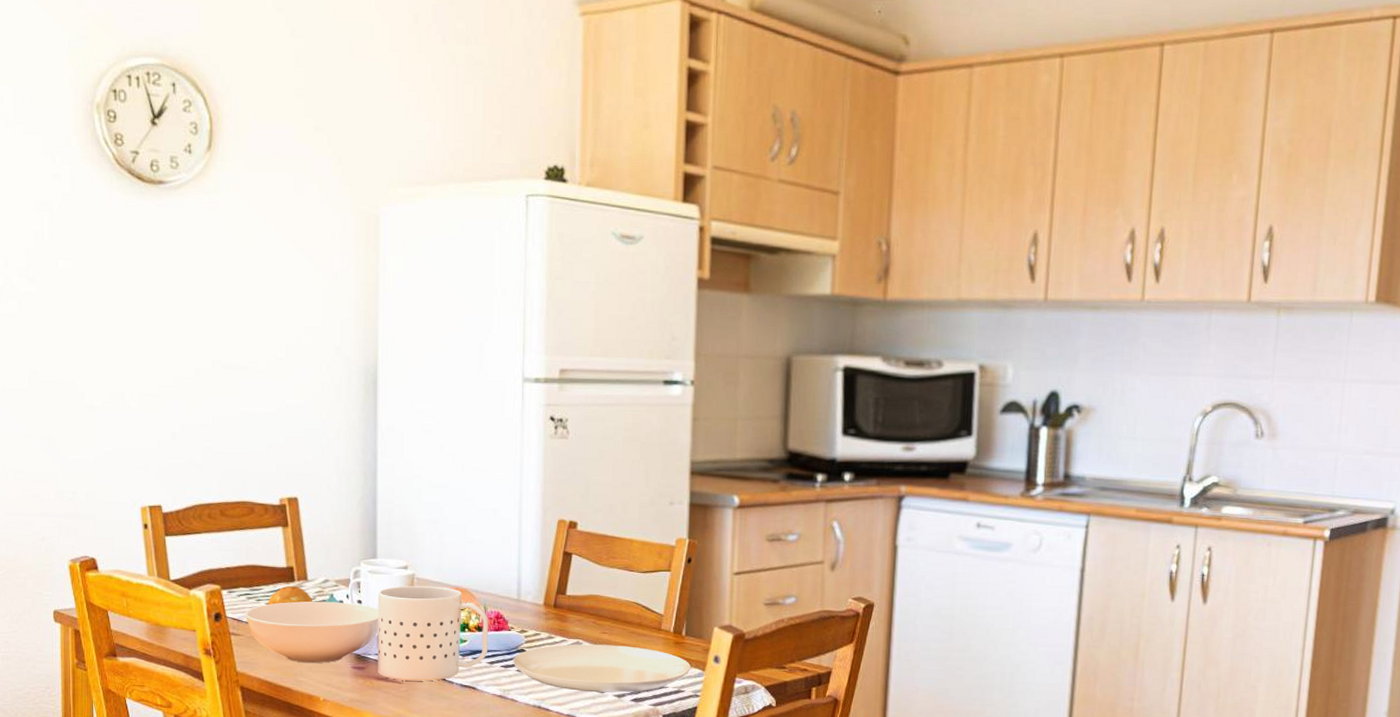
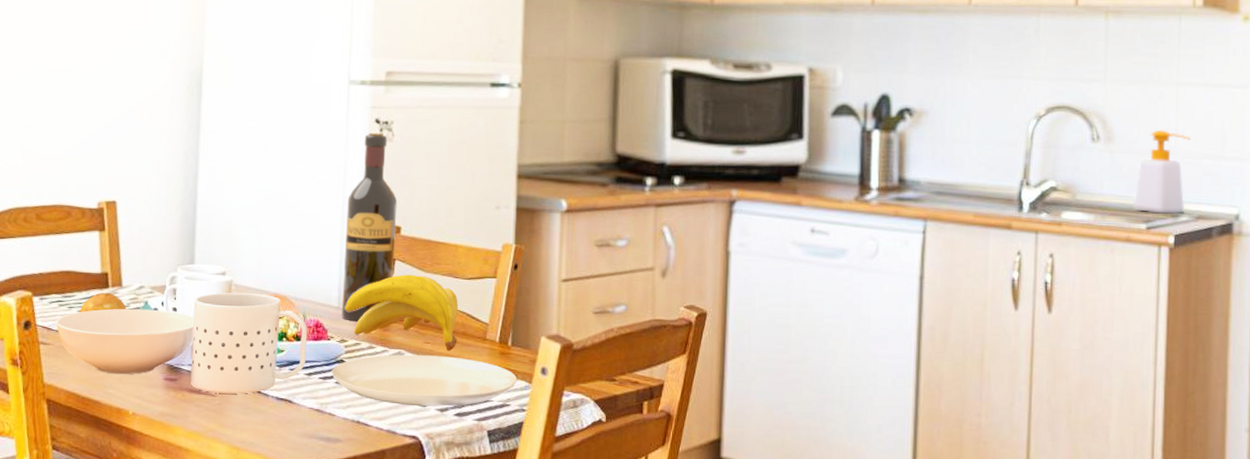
wine bottle: none [521,430,573,613] -> present [341,132,398,322]
banana: none [524,568,634,641] -> present [345,275,458,352]
soap bottle: none [1293,426,1354,509] -> present [1135,130,1191,214]

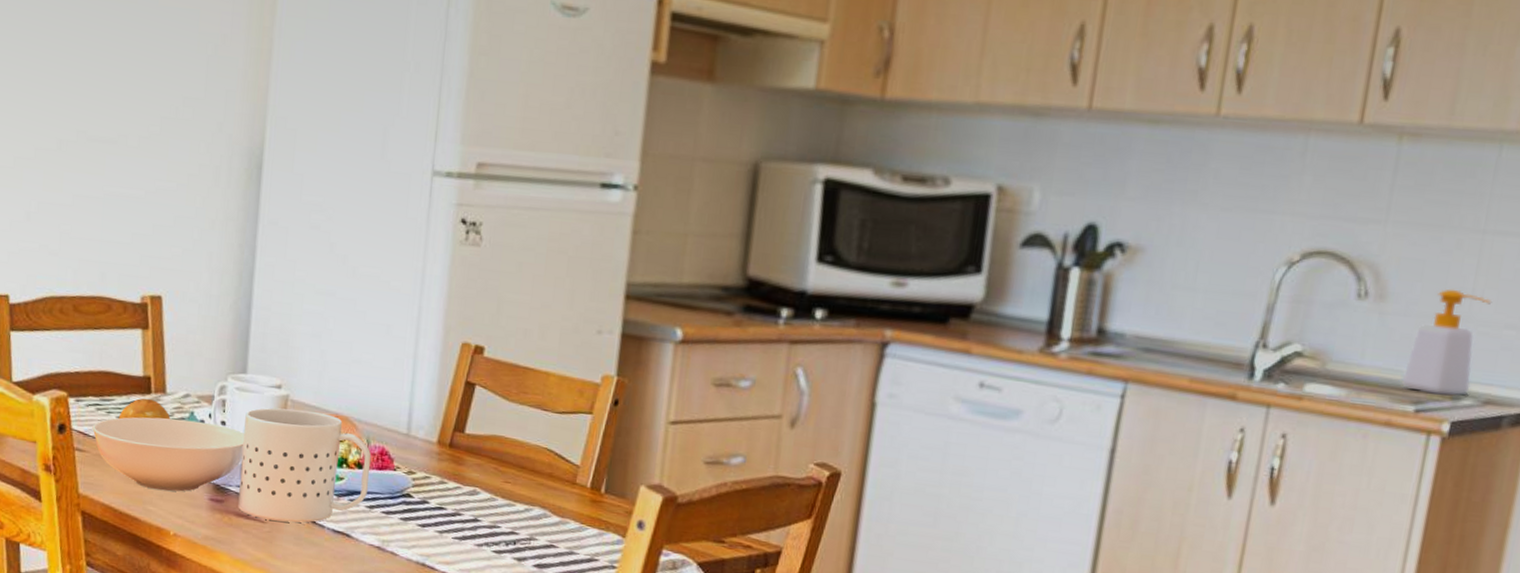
plate: present [331,354,518,407] -> none [396,492,609,556]
wine bottle: present [341,132,398,322] -> none [410,234,482,452]
banana: present [345,275,458,352] -> none [415,402,546,494]

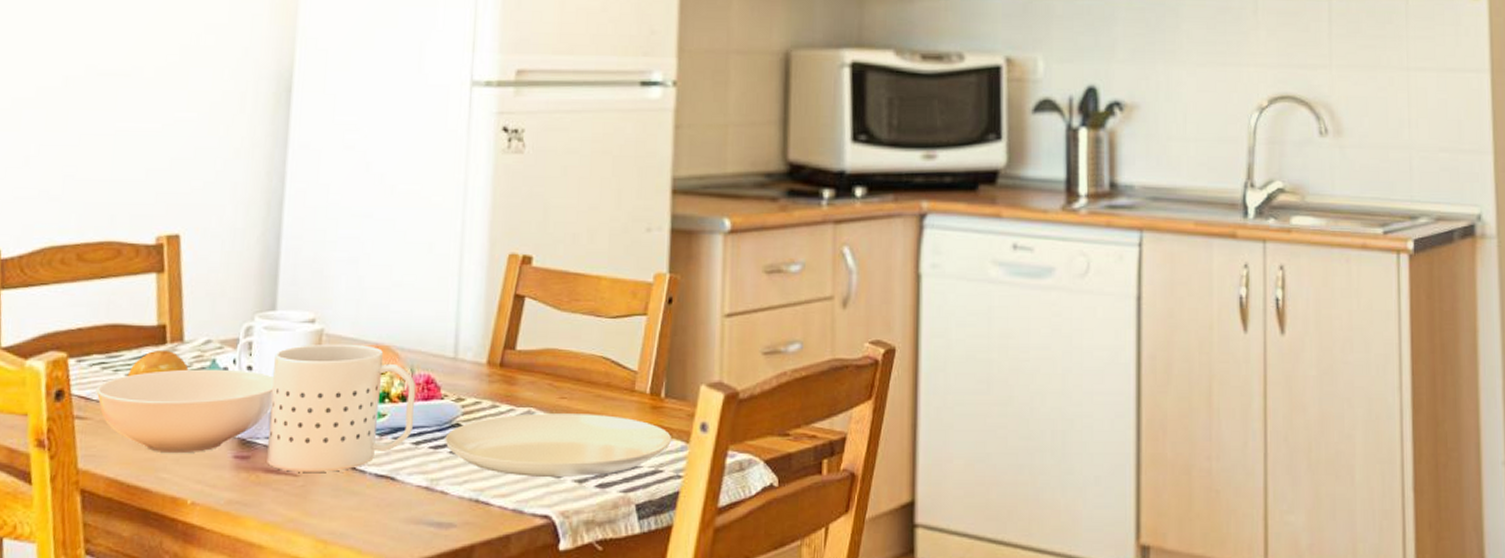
plate: none [396,492,609,556] -> present [445,413,672,478]
soap bottle: present [1402,289,1492,396] -> none [1369,120,1426,216]

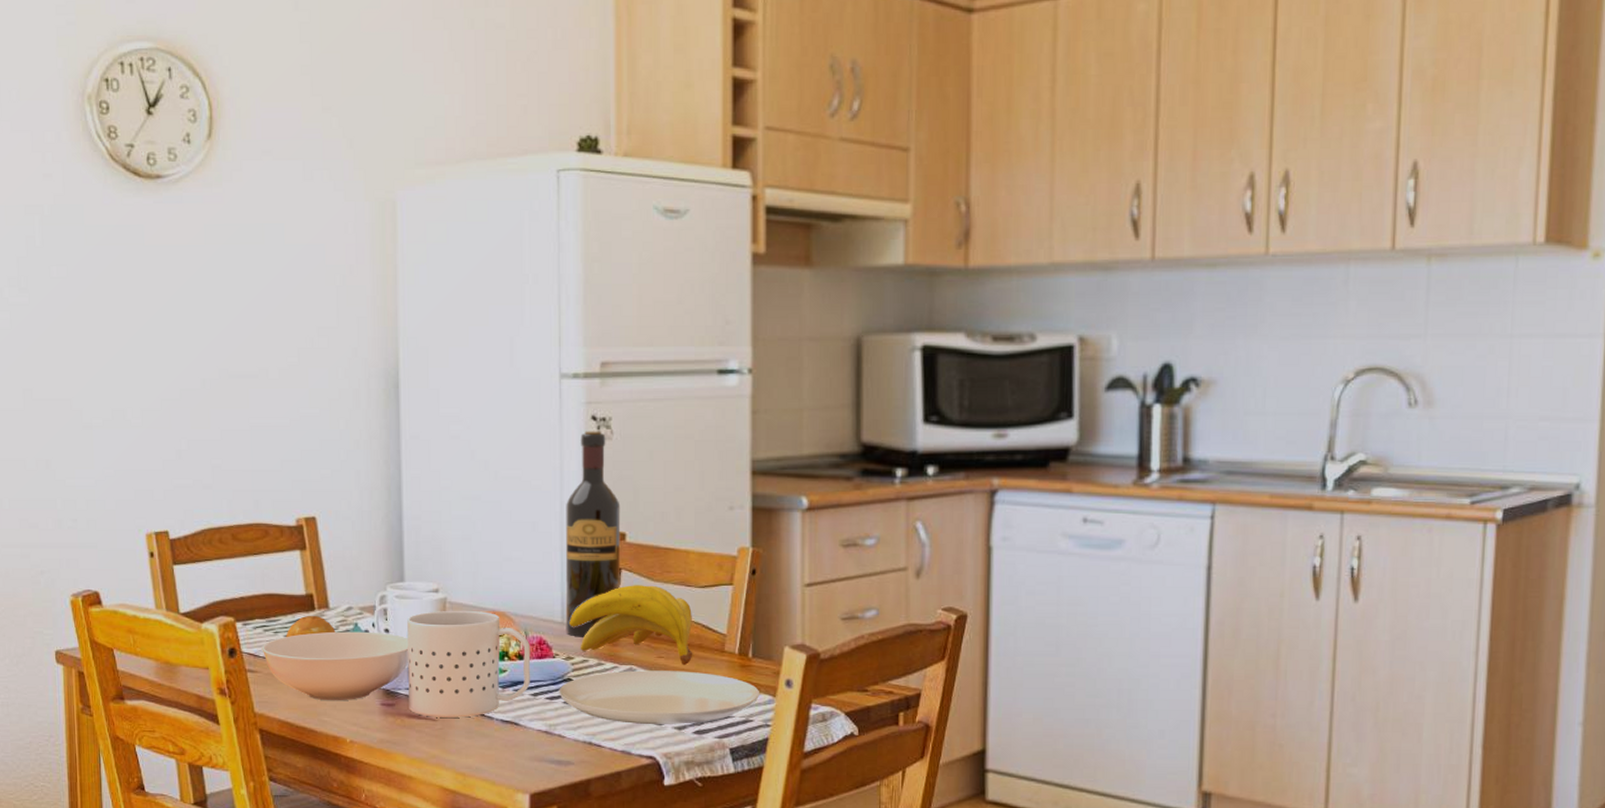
wine bottle: none [458,143,528,375] -> present [565,431,621,637]
banana: none [462,315,601,408] -> present [569,585,693,666]

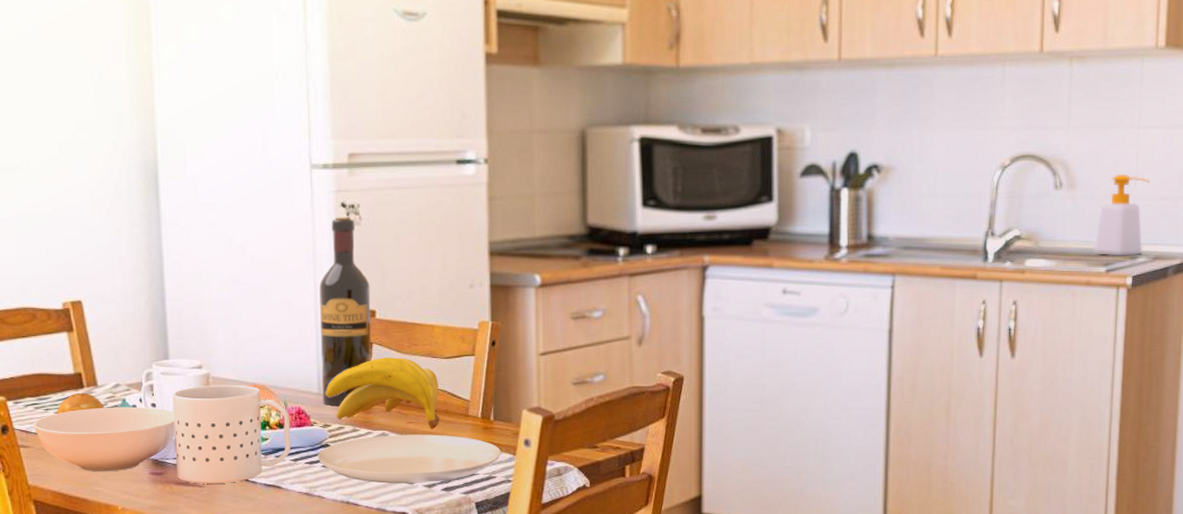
soap bottle: none [1457,390,1526,486] -> present [1095,174,1151,256]

